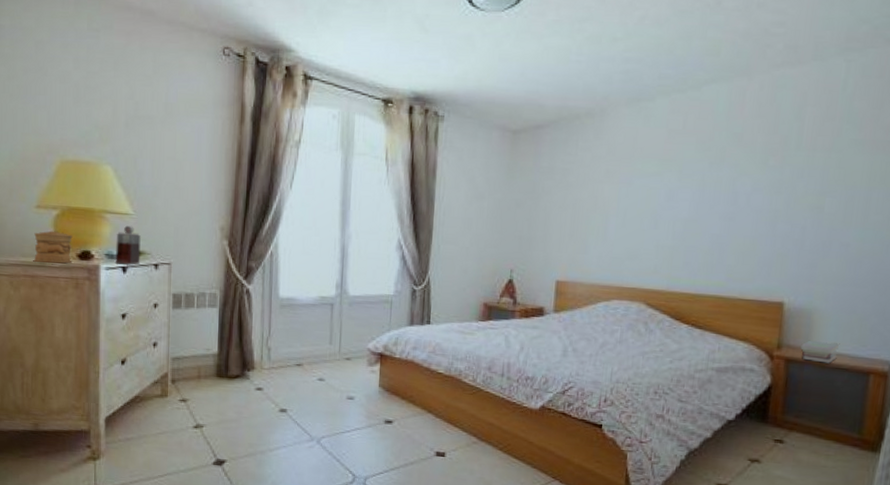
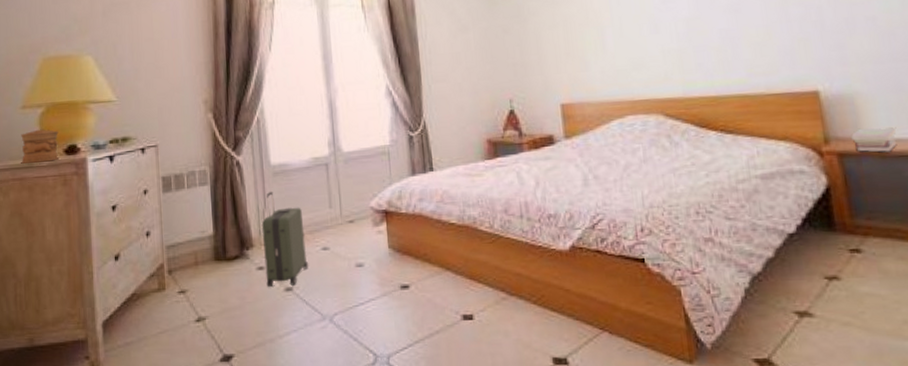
perfume bottle: present [116,225,141,265] -> none [101,112,127,154]
suitcase: none [263,322,304,408] -> present [261,192,309,287]

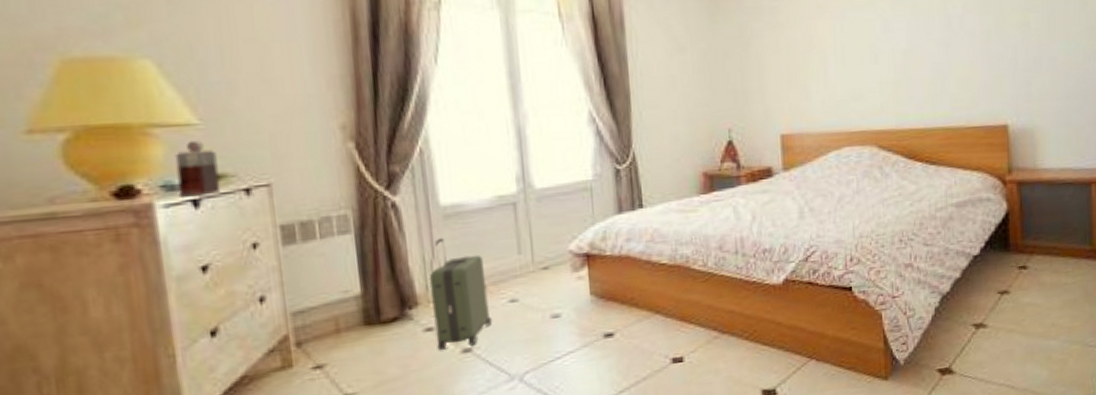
decorative box: present [21,129,60,165] -> none [28,163,105,215]
perfume bottle: none [101,112,127,154] -> present [174,140,221,197]
books: present [851,127,897,153] -> none [1029,158,1062,181]

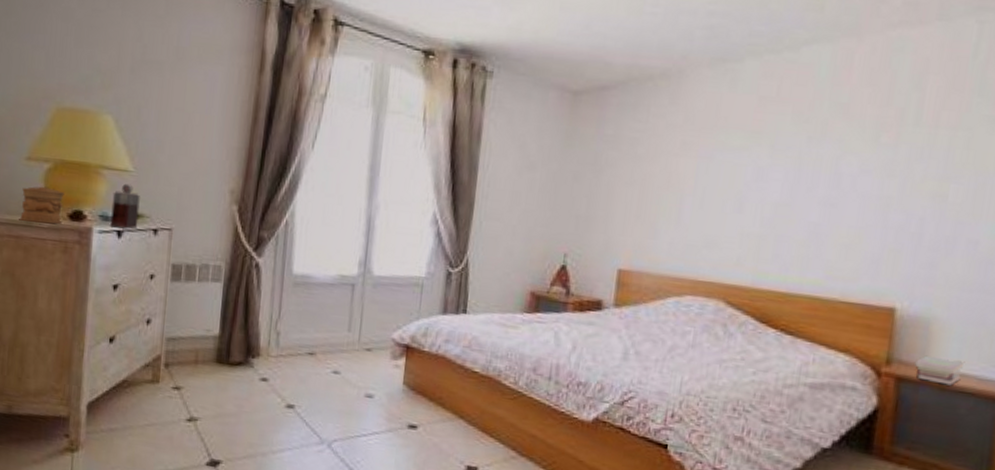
decorative box: none [28,163,105,215] -> present [19,186,65,225]
suitcase: present [428,238,493,350] -> none [267,302,318,404]
books: none [1029,158,1062,181] -> present [915,355,963,386]

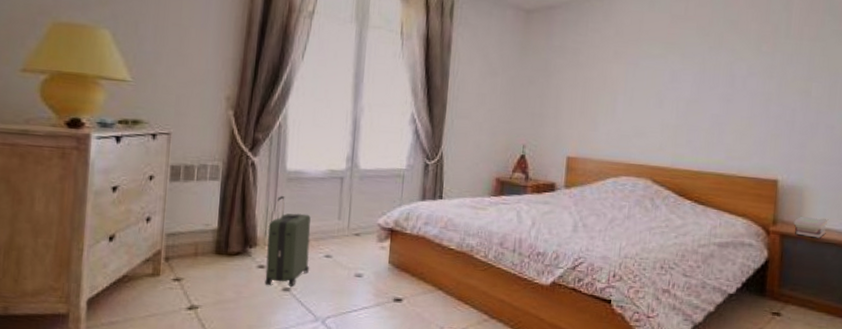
decorative box: present [19,186,65,225] -> none [14,96,62,132]
perfume bottle: present [110,183,140,229] -> none [109,92,138,134]
suitcase: none [267,302,318,404] -> present [265,196,311,287]

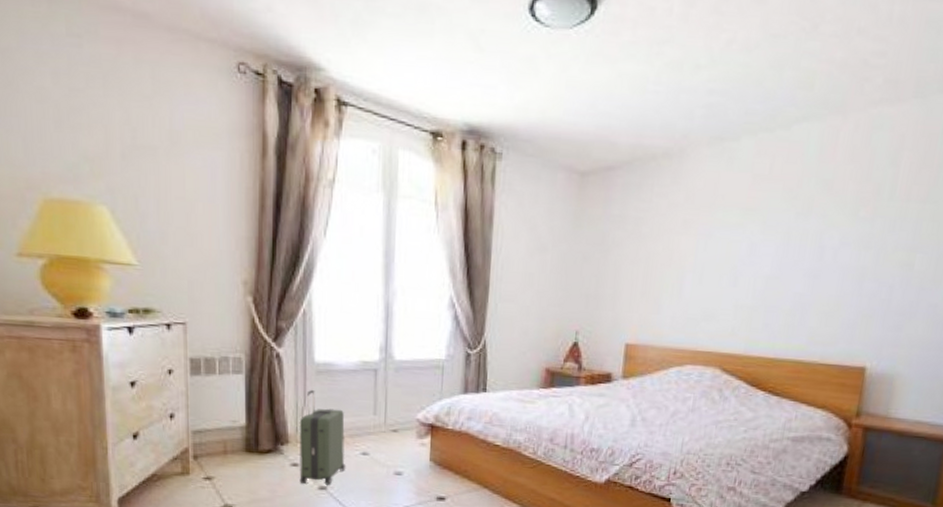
books: present [793,216,827,238] -> none [879,407,919,432]

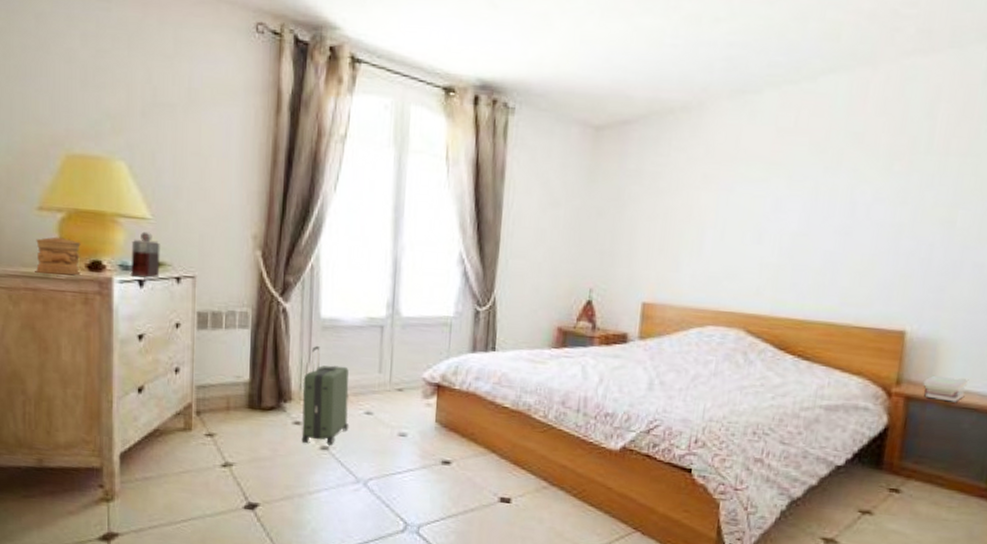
decorative box: none [17,283,67,323] -> present [35,236,81,276]
perfume bottle: none [118,278,149,325] -> present [131,231,160,278]
books: none [879,407,919,432] -> present [923,375,967,402]

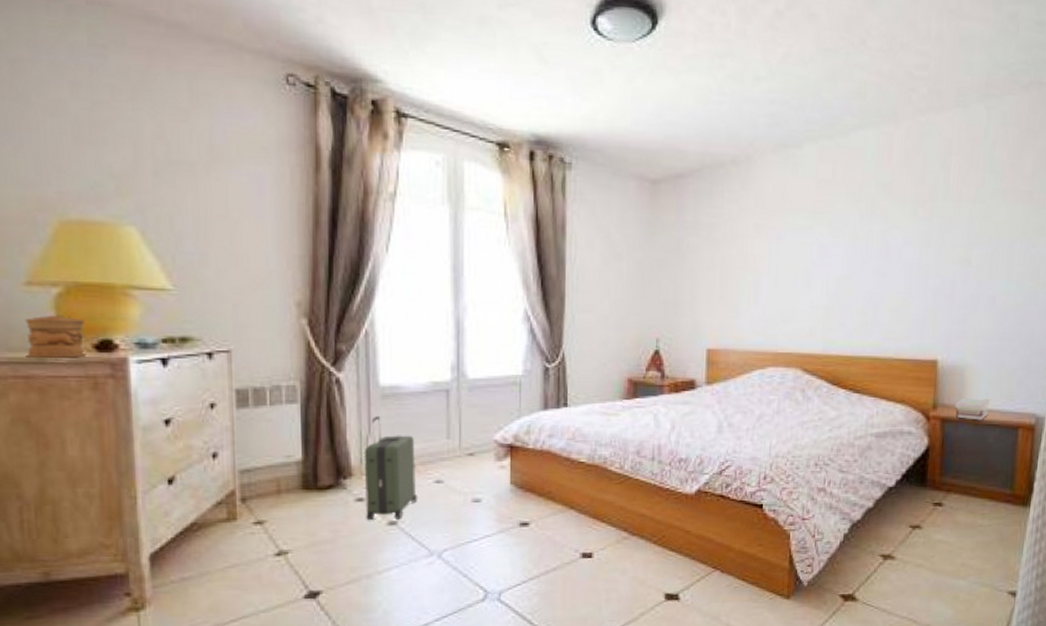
perfume bottle: present [131,231,160,278] -> none [149,304,187,355]

